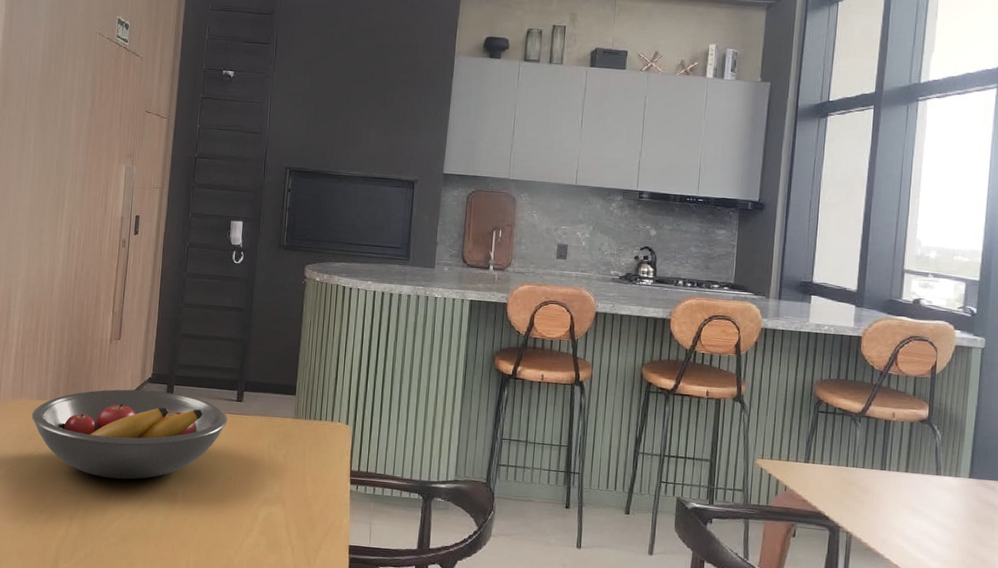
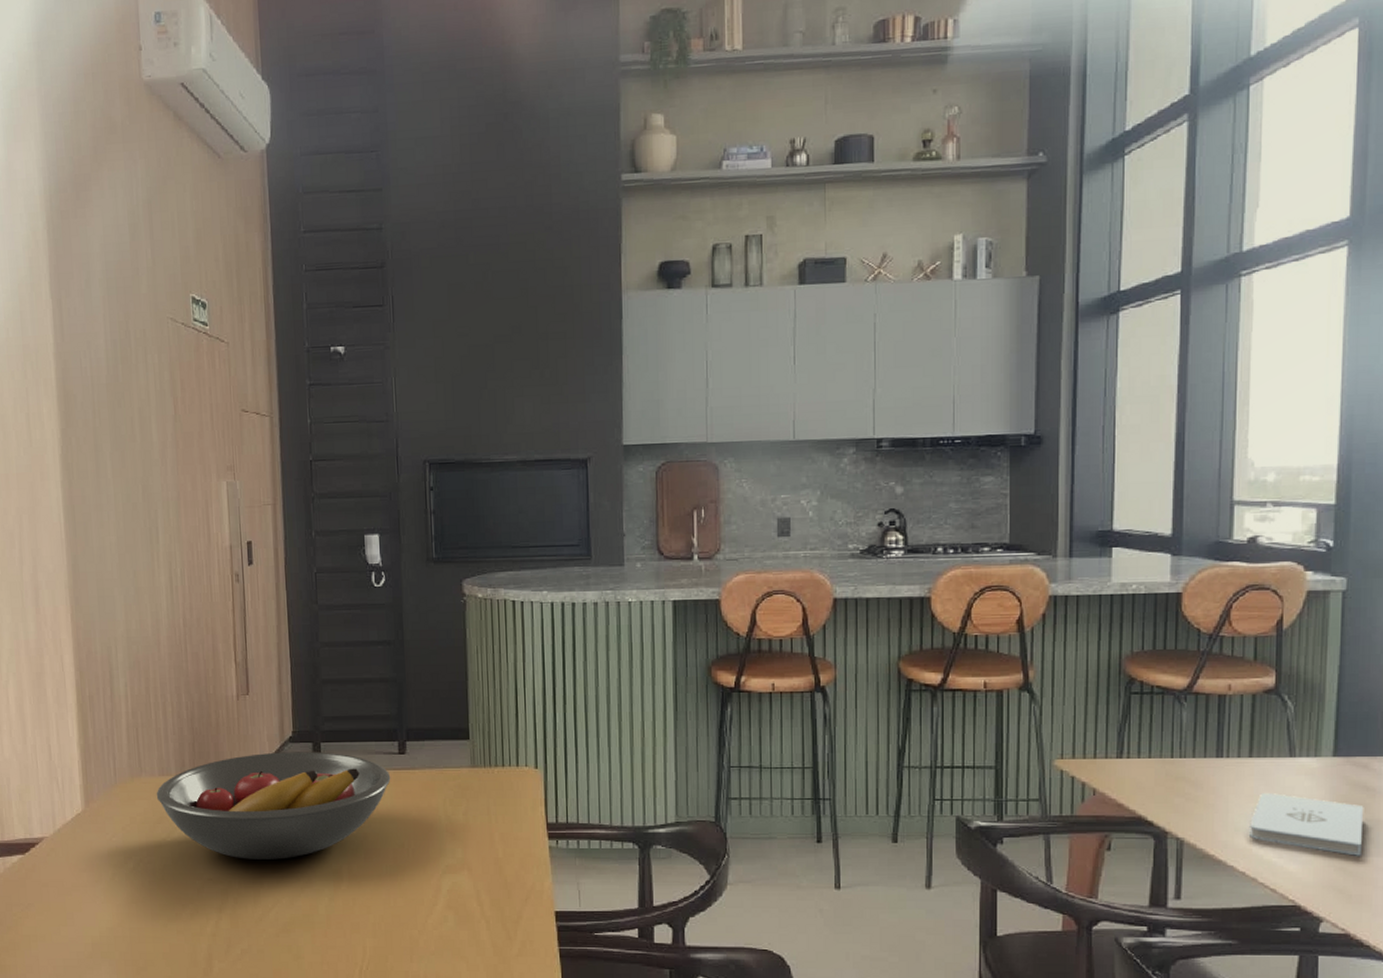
notepad: none [903,502,991,560] -> present [1250,793,1364,856]

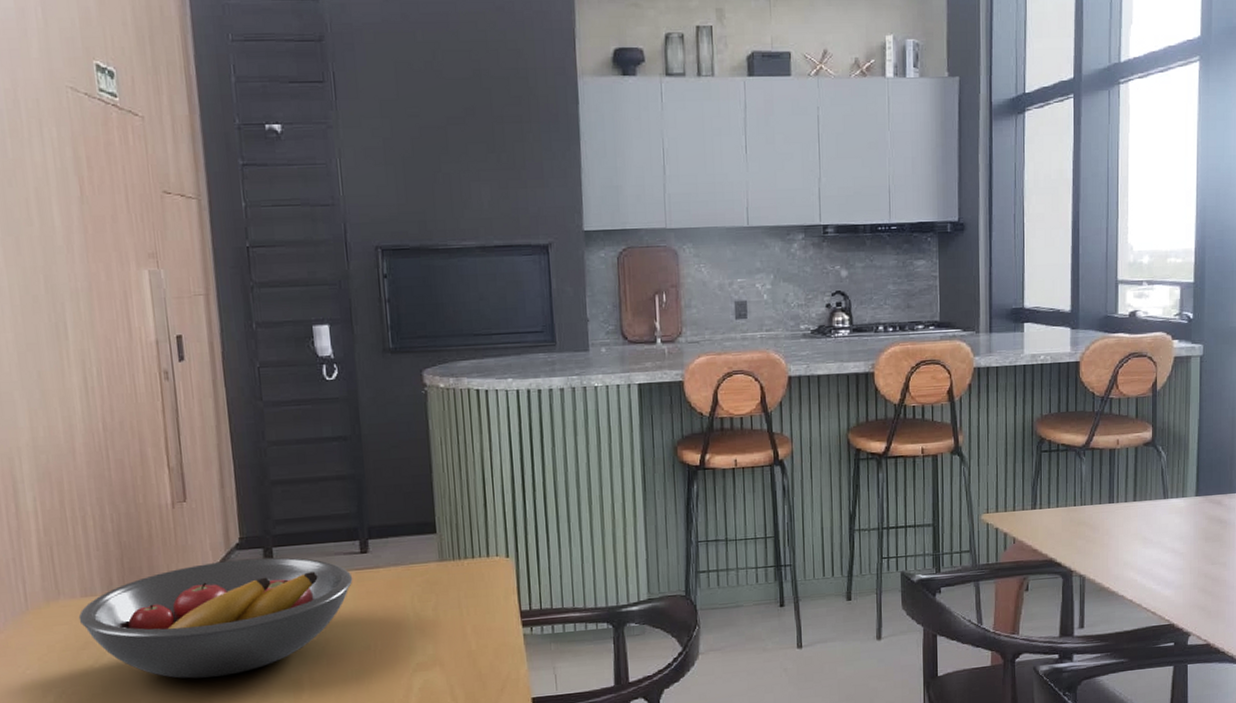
notepad: present [1250,793,1364,856] -> none [1135,530,1219,579]

